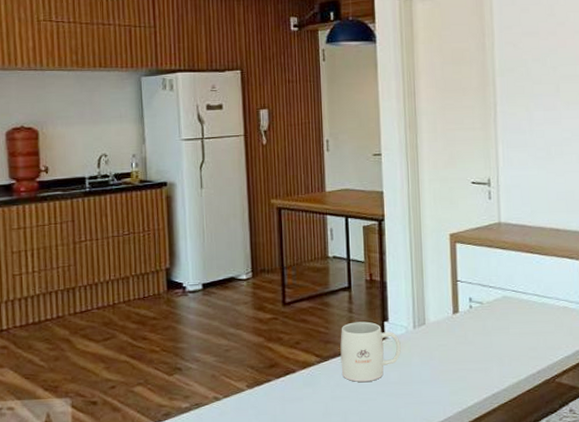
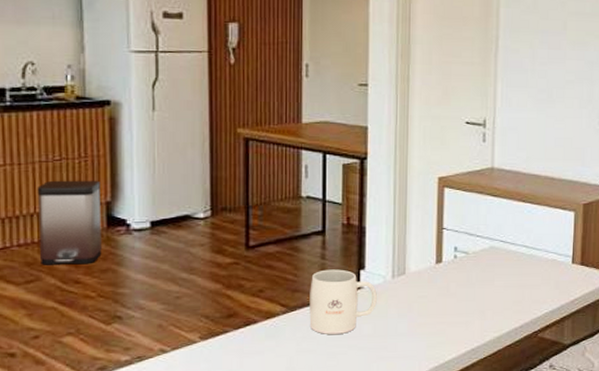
pedal bin: none [111,250,164,325] -> present [37,180,102,265]

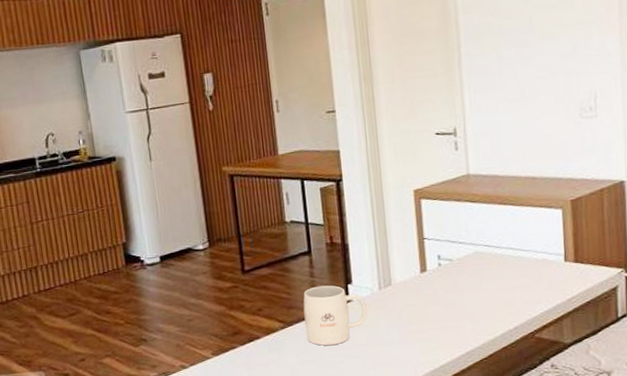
pedal bin: present [37,180,102,265] -> none [68,225,124,300]

